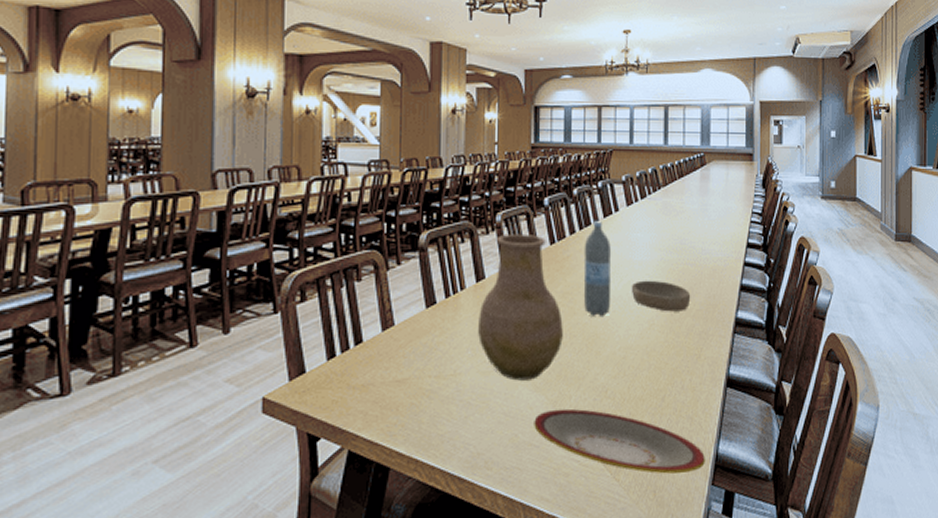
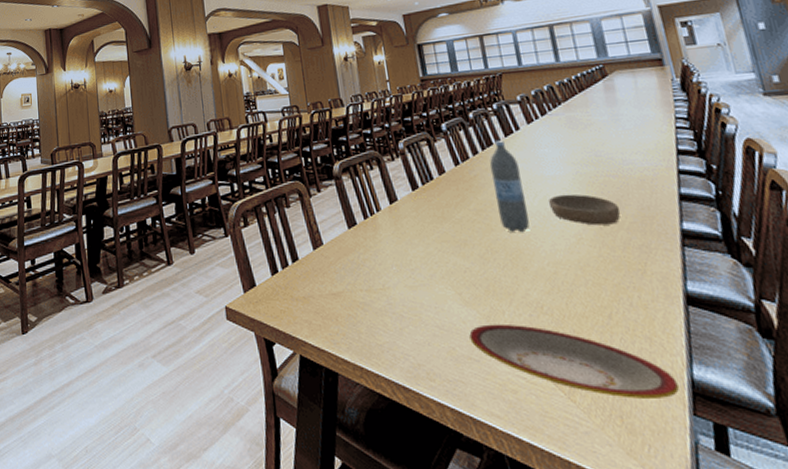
vase: present [478,233,563,381] -> none [397,157,485,295]

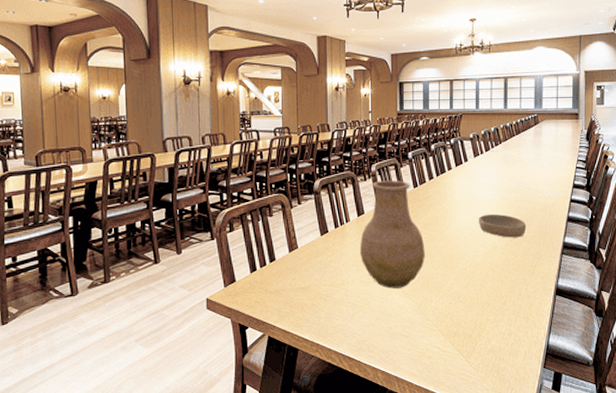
vase: none [397,157,485,295] -> present [360,180,425,289]
plate: present [469,324,679,399] -> none [404,309,538,359]
water bottle: present [489,139,530,233] -> none [440,168,463,242]

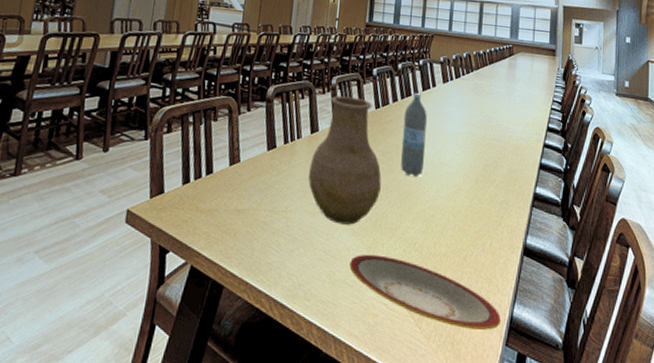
plate: none [404,309,538,359] -> present [349,254,501,330]
water bottle: none [440,168,463,242] -> present [400,92,428,178]
bowl: present [478,214,527,238] -> none [442,149,495,181]

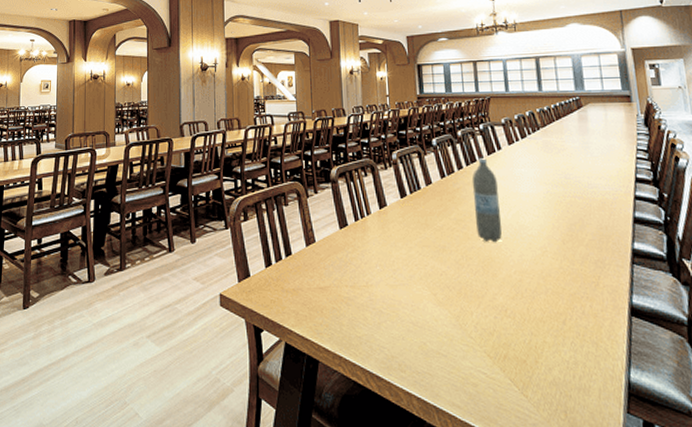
vase: present [308,95,382,225] -> none [384,169,460,295]
plate: present [349,254,501,330] -> none [440,323,617,397]

